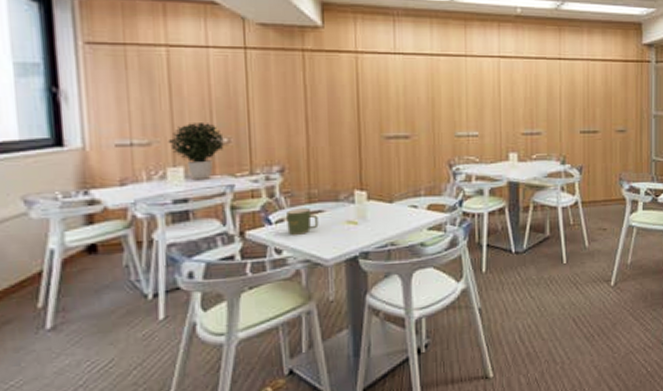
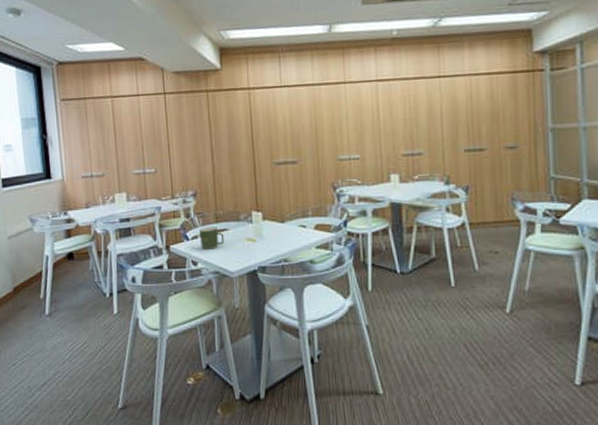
potted plant: present [167,123,224,181] -> none [114,157,153,204]

